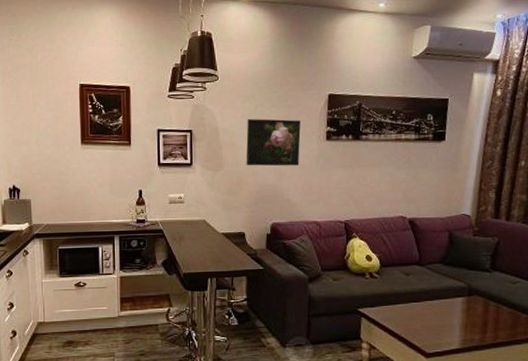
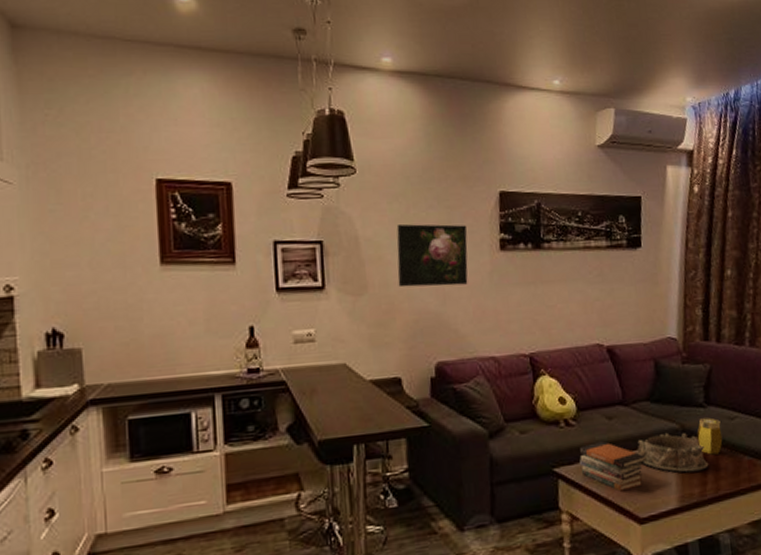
book stack: none [380,292,436,331] -> present [579,441,646,492]
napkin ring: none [428,289,490,322] -> present [637,432,709,473]
jar: none [481,281,504,310] -> present [697,417,723,455]

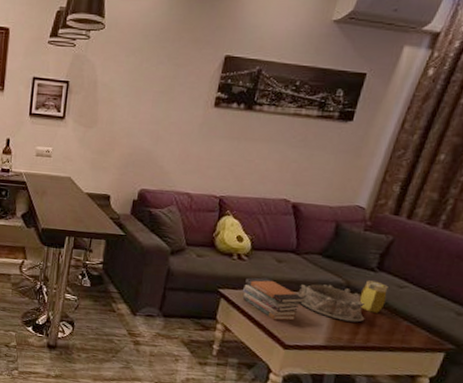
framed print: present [396,224,468,288] -> none [121,75,190,132]

